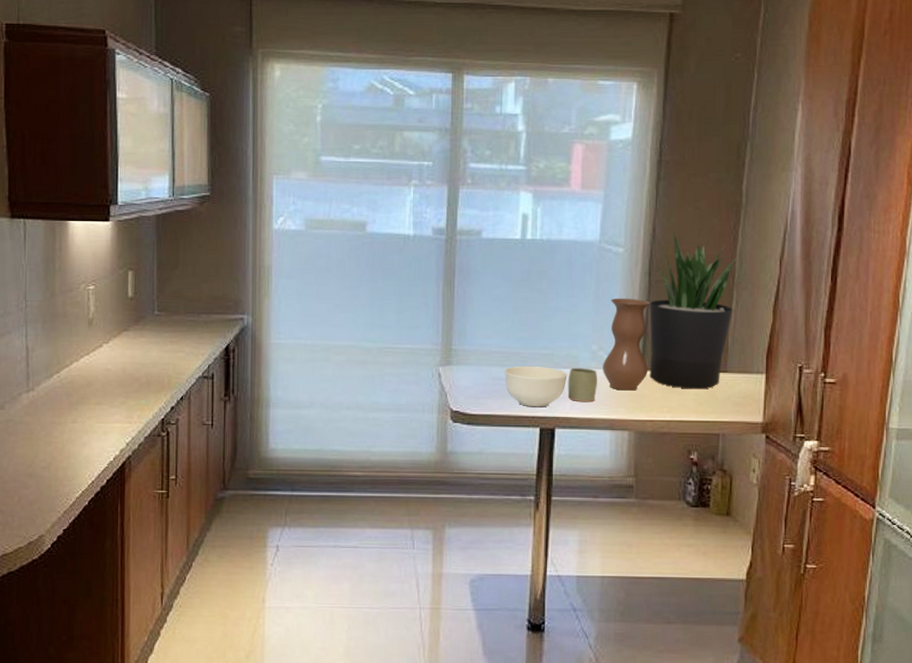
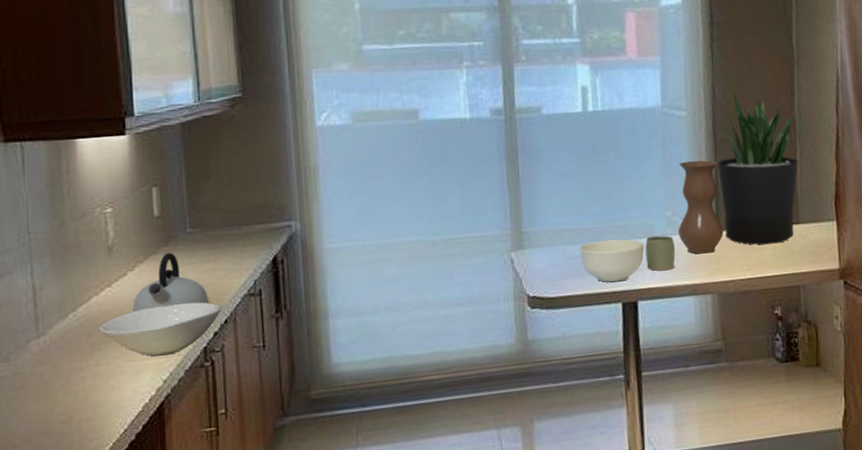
bowl: none [77,377,180,422] -> present [99,302,223,357]
kettle: none [105,331,170,381] -> present [132,252,210,313]

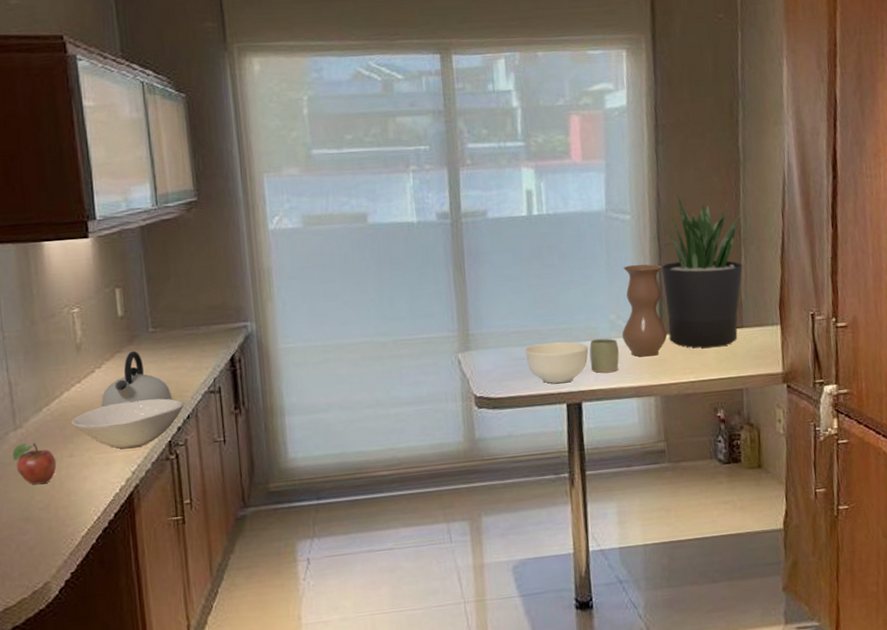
fruit: none [33,351,82,396] -> present [12,442,57,484]

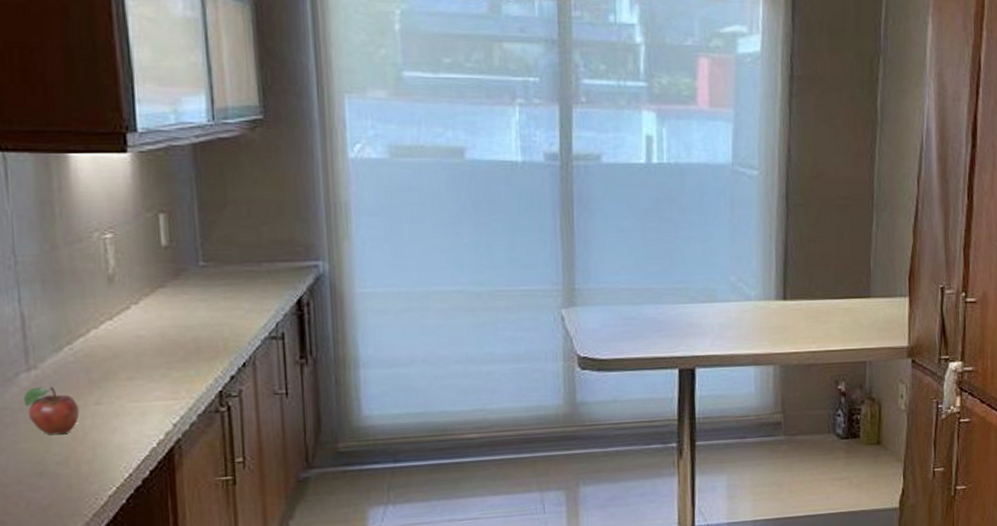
bowl: present [71,398,185,449] -> none [99,342,240,398]
kettle: present [101,350,173,408] -> none [137,286,226,350]
bowl: present [525,341,589,384] -> none [636,302,706,347]
mug: present [589,338,619,373] -> none [706,301,738,338]
vase: present [621,264,668,357] -> none [742,224,791,323]
planter: present [661,194,742,348] -> none [788,152,875,317]

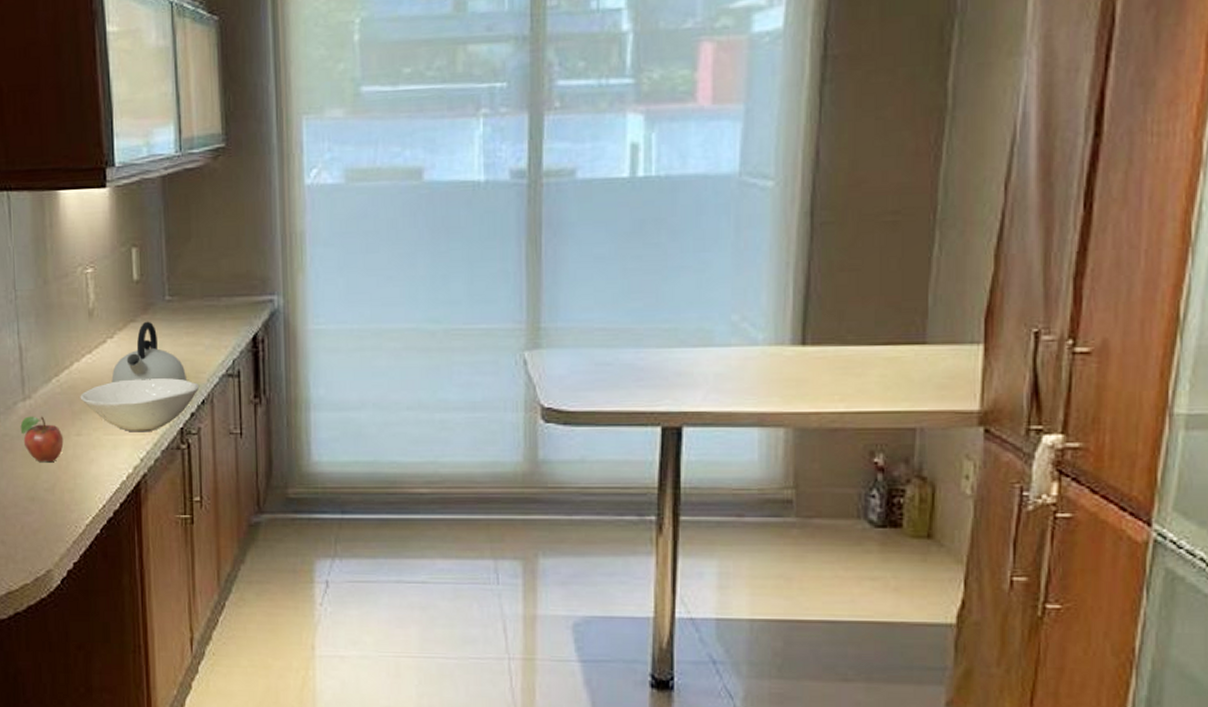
bowl: none [99,342,240,398] -> present [80,378,200,432]
kettle: none [137,286,226,350] -> present [111,321,188,384]

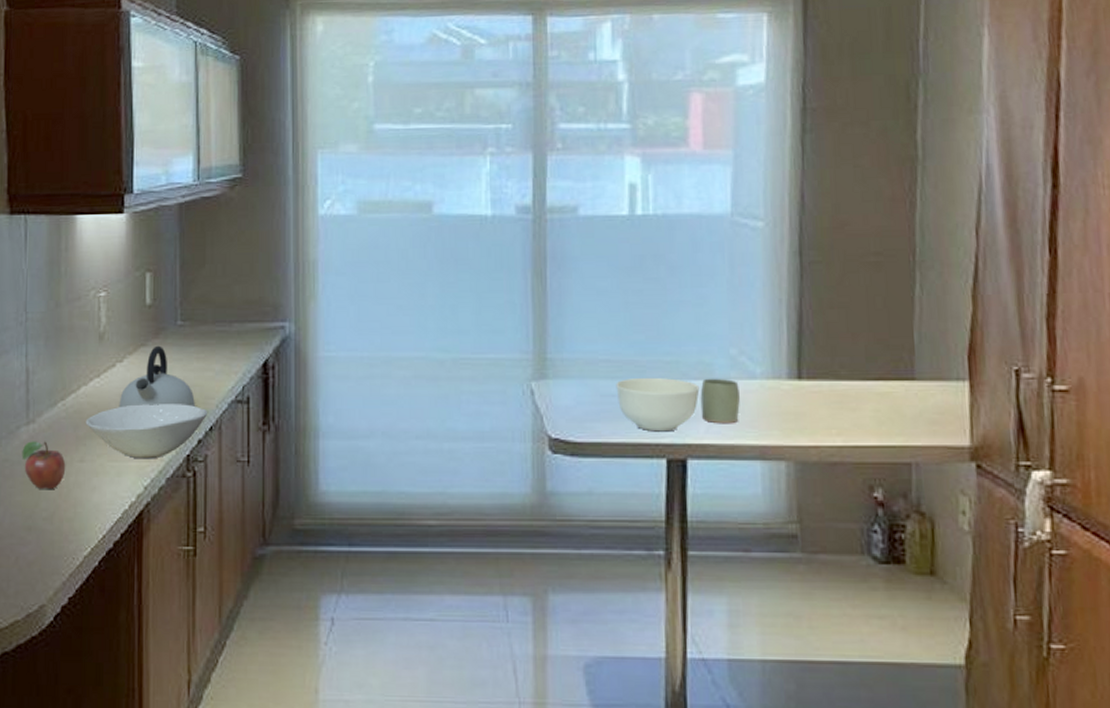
bowl: none [611,345,698,400] -> present [616,377,700,432]
mug: none [698,345,740,391] -> present [700,378,740,424]

